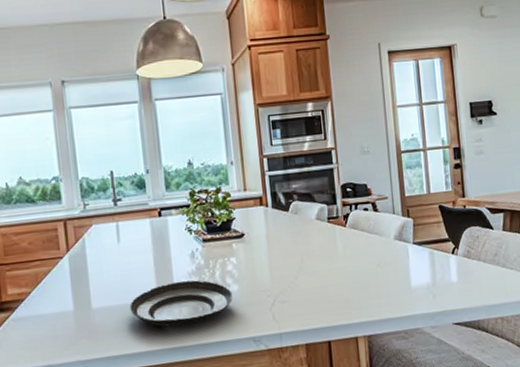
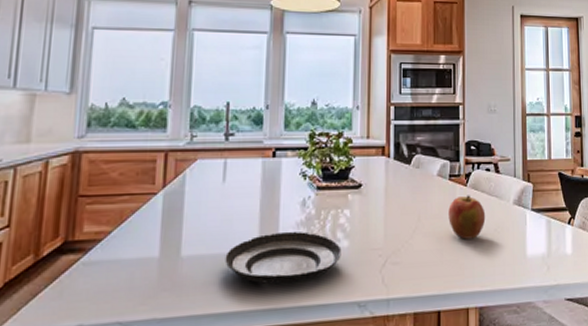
apple: none [330,234,368,276] -> present [448,195,486,240]

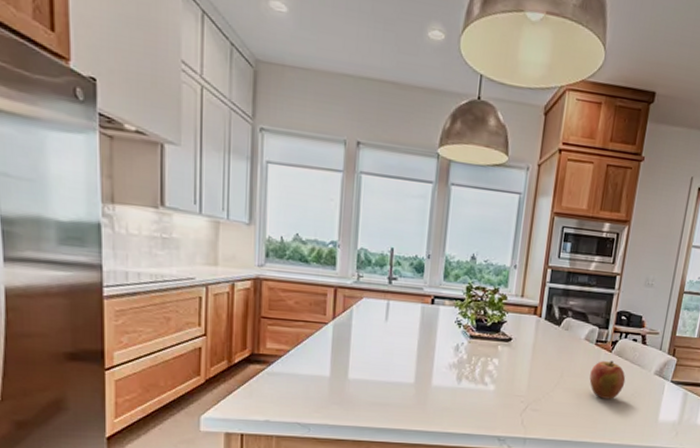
tart tin: present [225,231,342,284] -> none [385,370,488,413]

